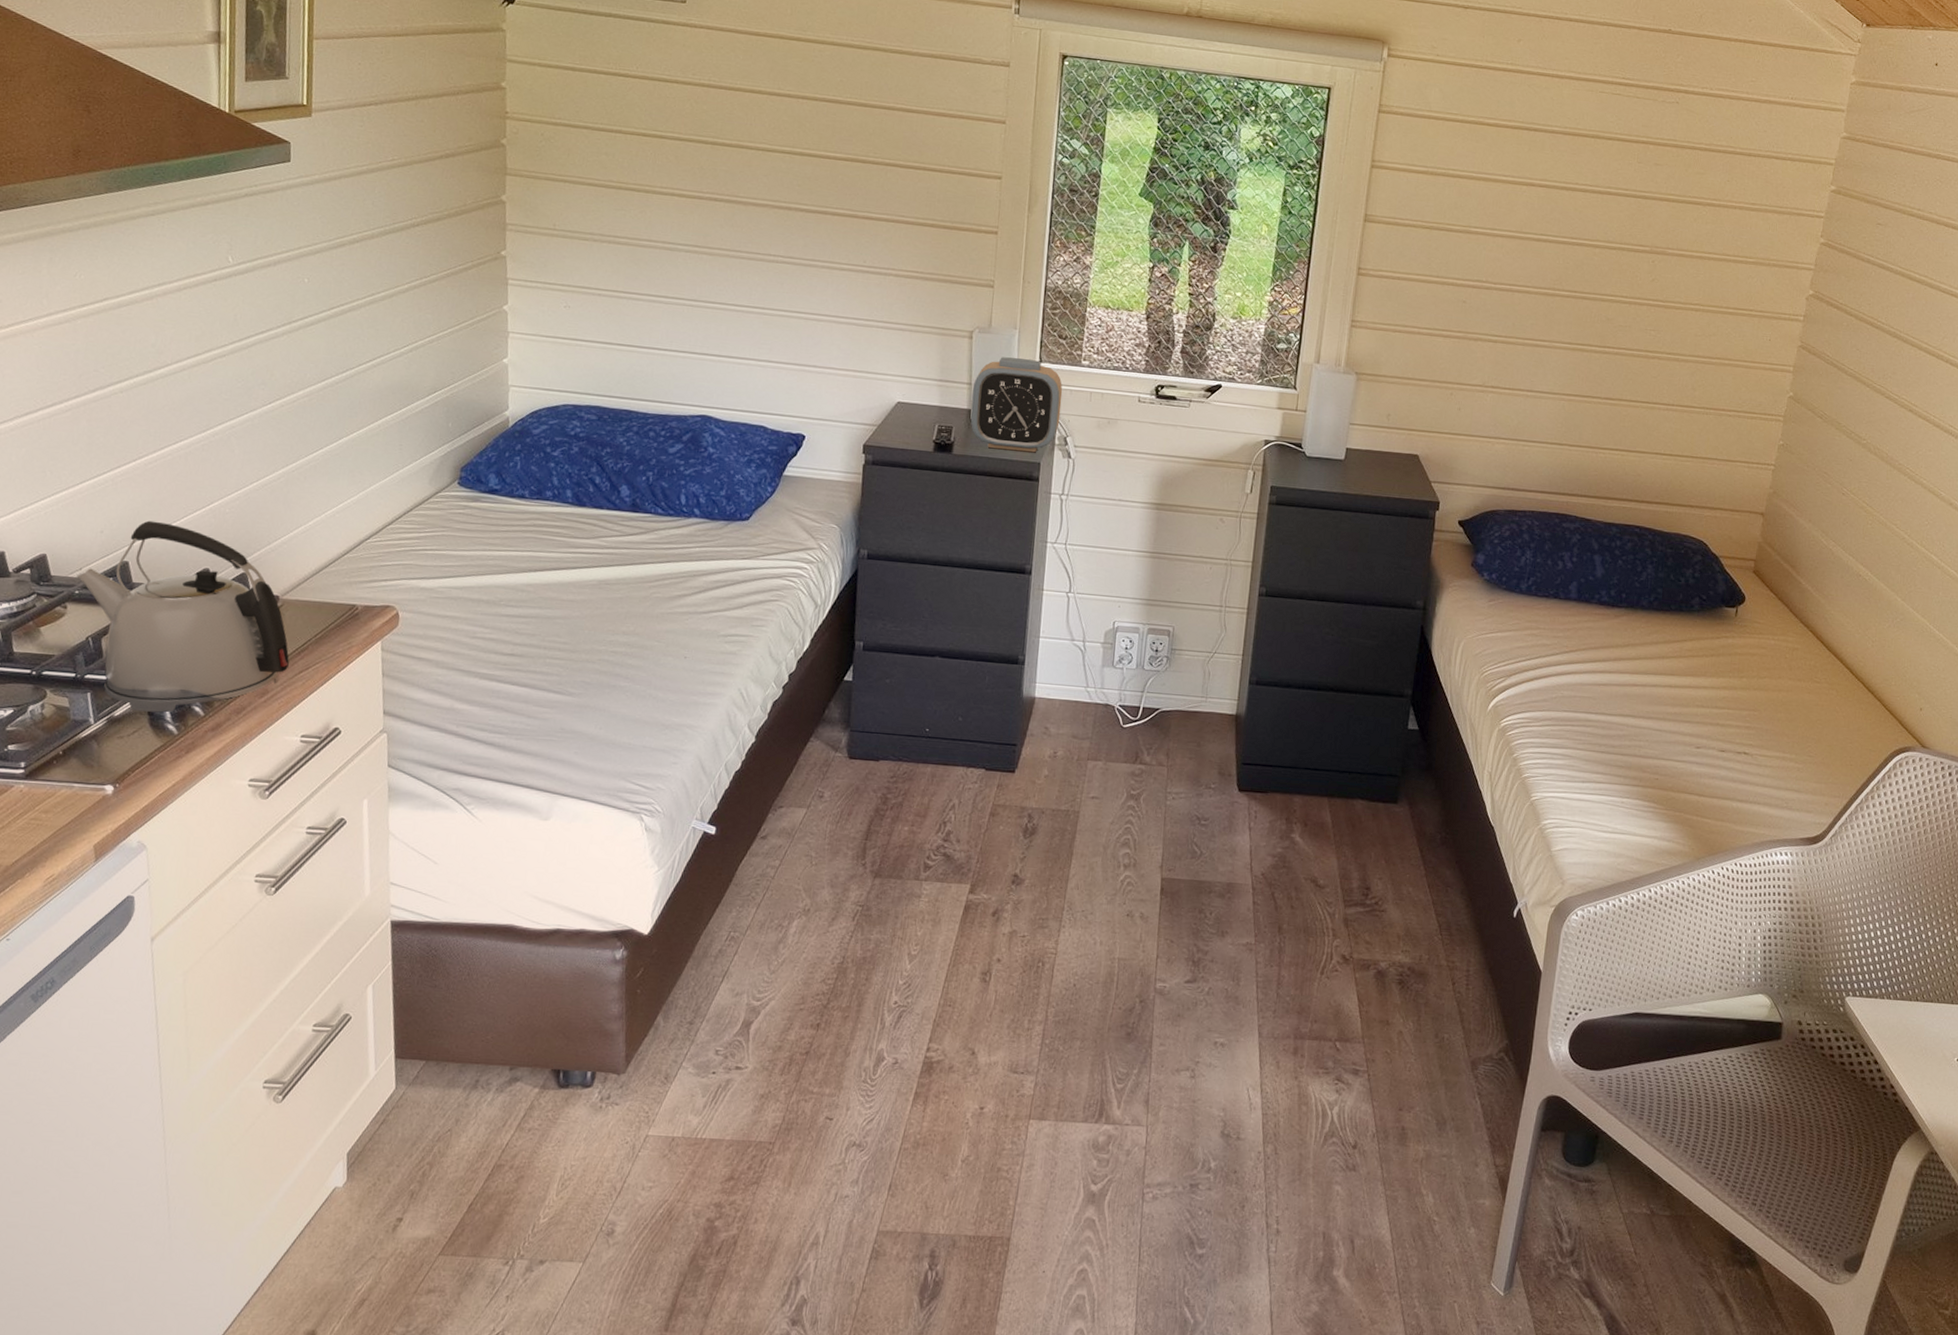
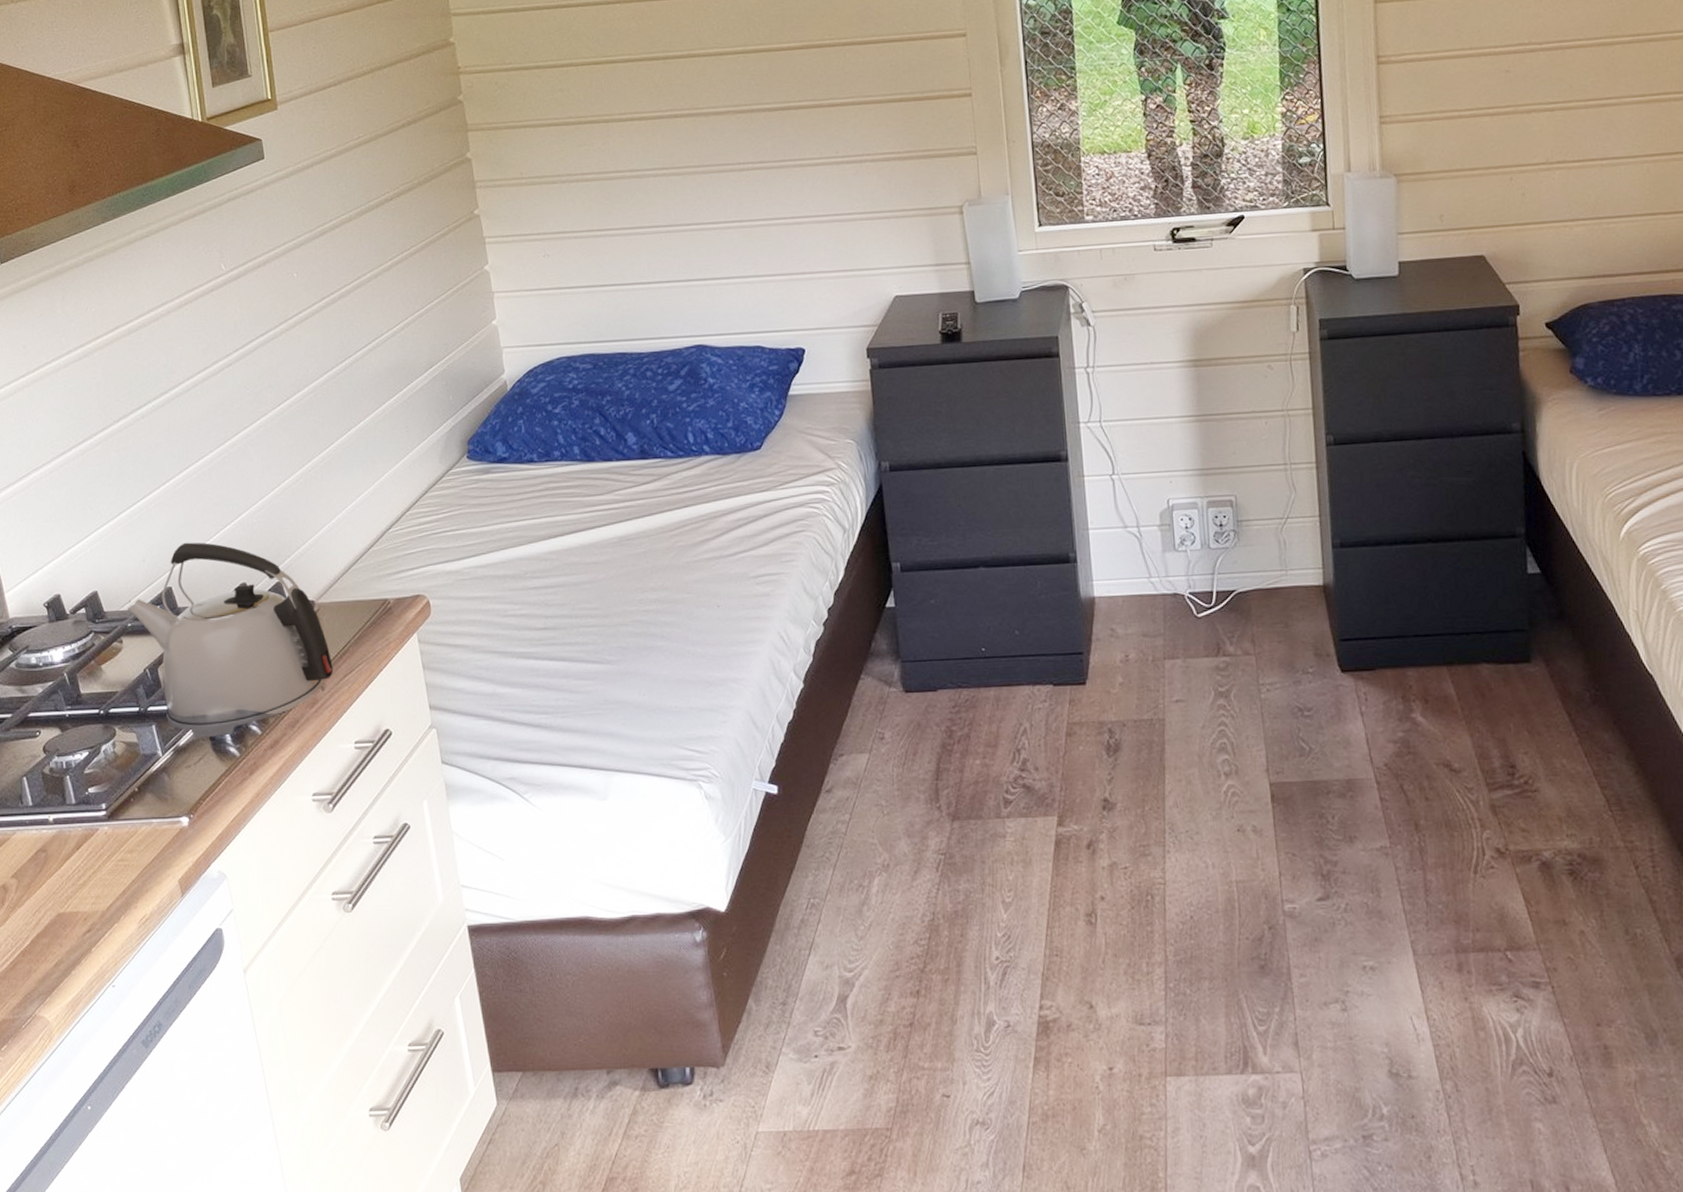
alarm clock: present [970,357,1063,454] -> none [972,224,1072,330]

